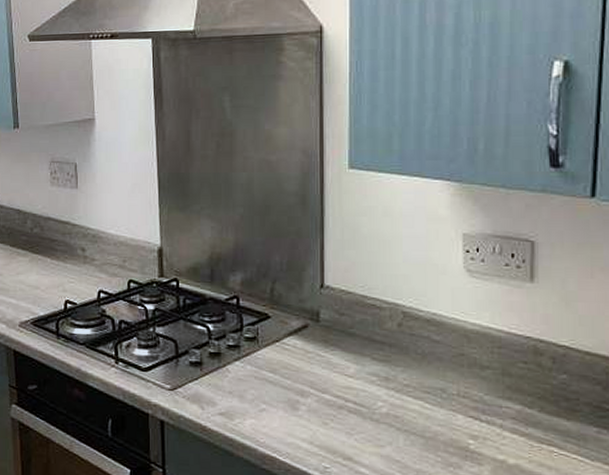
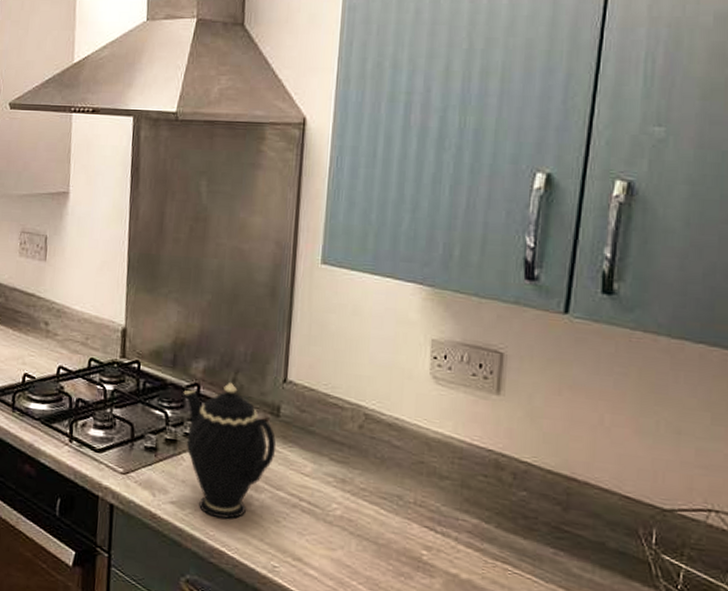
teapot: none [223,293,319,426] -> present [183,383,277,519]

